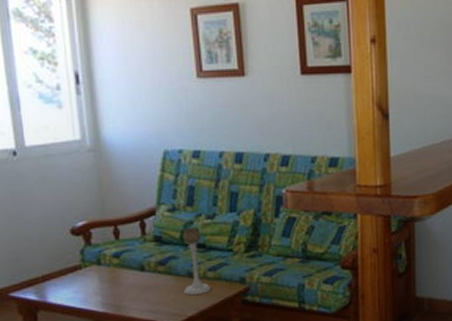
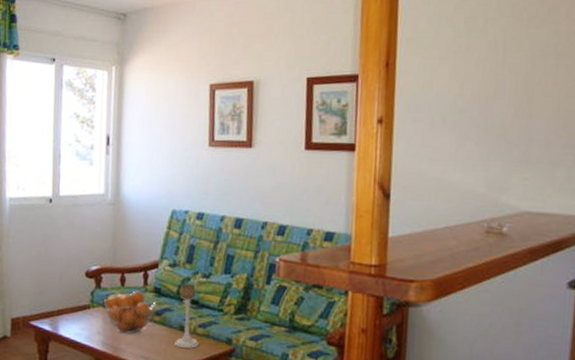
fruit basket: none [98,242,160,290] -> present [104,290,157,334]

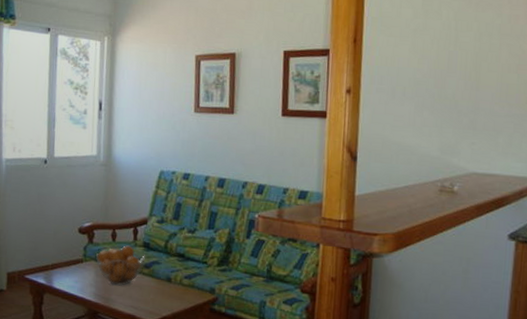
candle holder: present [173,283,199,349] -> none [161,238,185,298]

